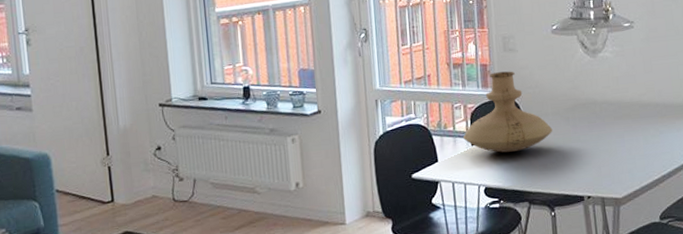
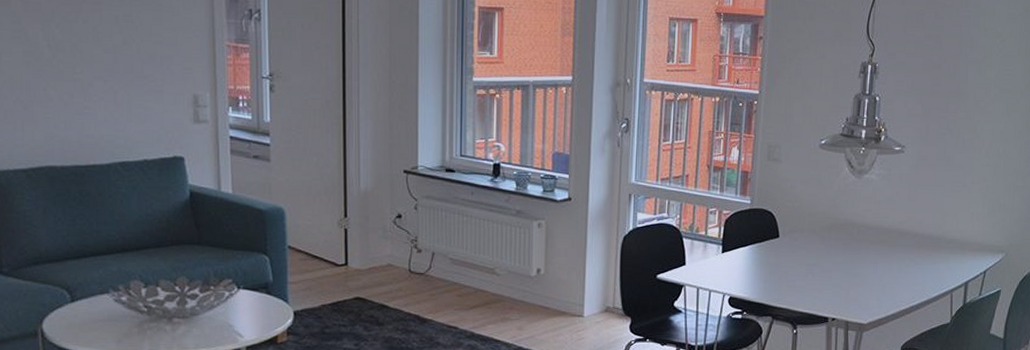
vase: present [463,71,553,153] -> none [714,181,807,265]

